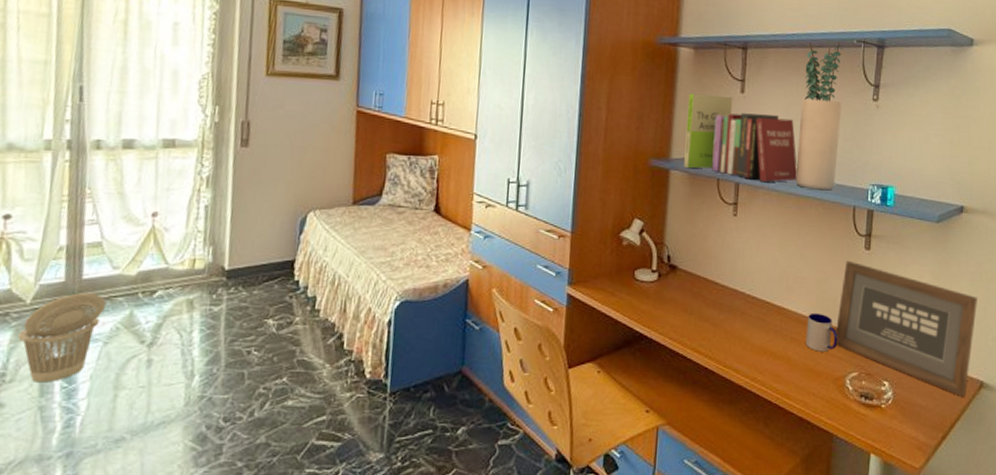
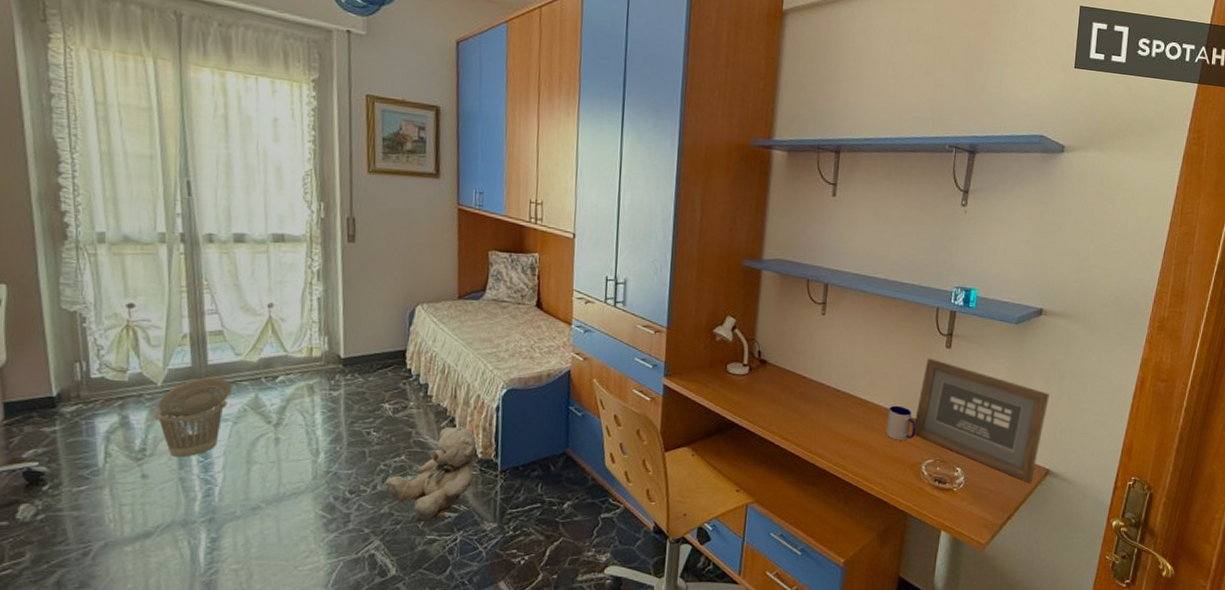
teddy bear: none [263,343,365,452] -> present [385,426,477,521]
book: present [684,93,733,169] -> none [775,196,825,270]
books: present [712,113,797,182] -> none [802,216,885,283]
vase: present [795,41,843,191] -> none [882,146,935,292]

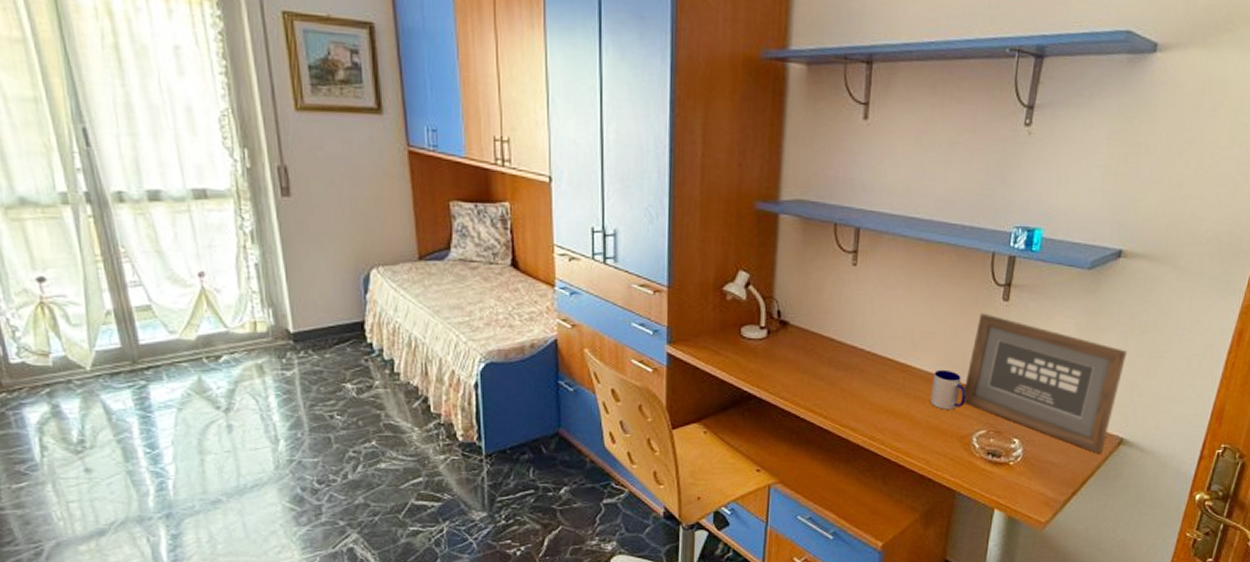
laundry basket: present [153,377,232,457] -> none [86,359,171,448]
teddy bear: present [385,426,477,521] -> none [356,407,456,512]

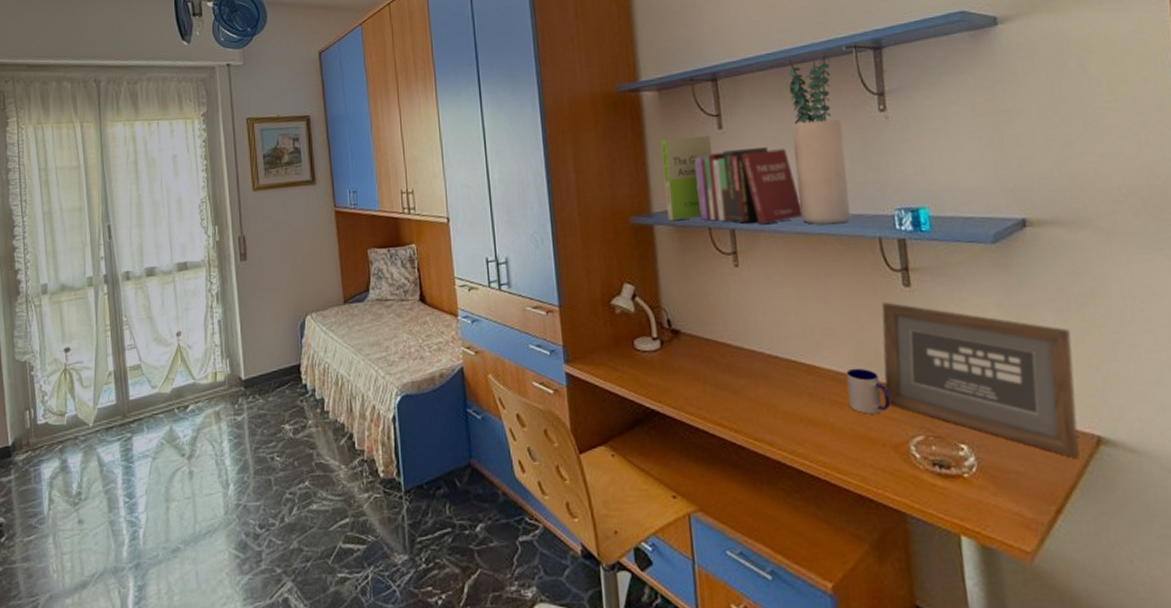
book: none [795,121,854,212] -> present [660,135,713,221]
books: none [828,144,929,226] -> present [694,147,802,224]
vase: none [926,51,992,235] -> present [788,52,851,225]

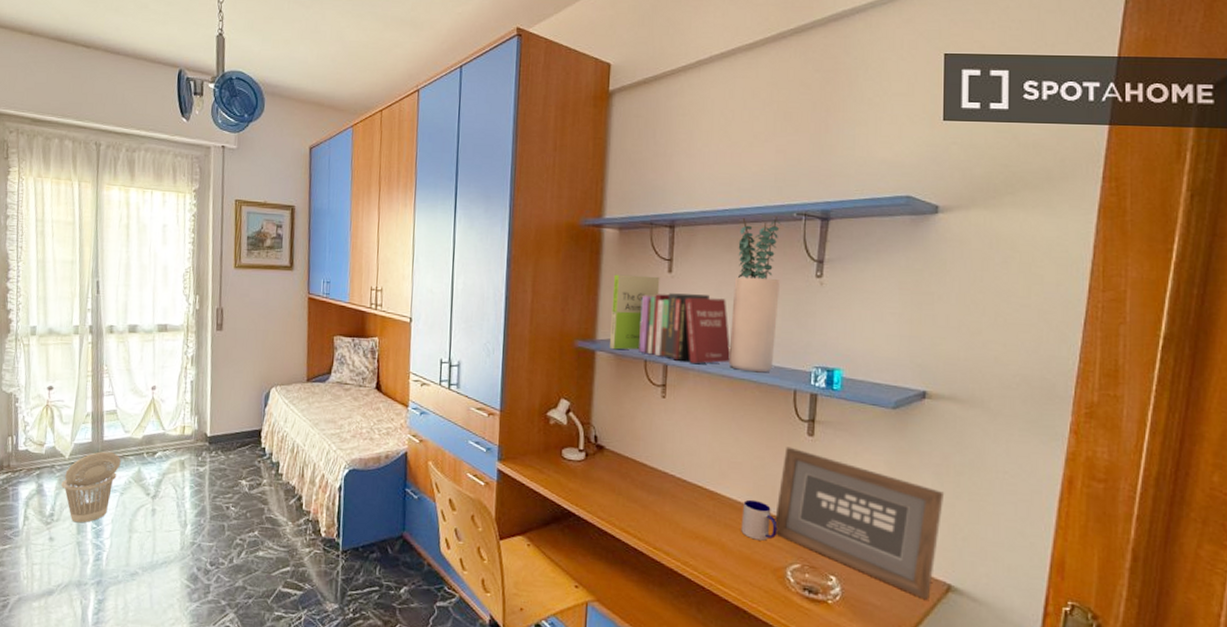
laundry basket: none [86,413,150,499] -> present [60,451,121,523]

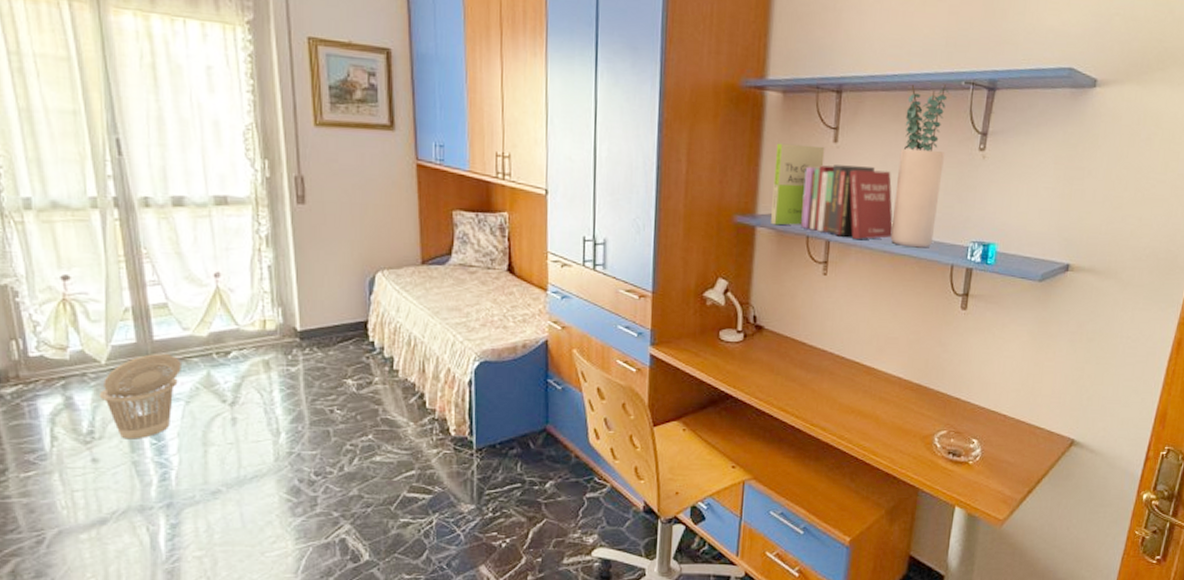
mug: present [741,499,778,541] -> none [894,373,929,411]
picture frame: present [775,446,945,600] -> none [926,320,1077,454]

